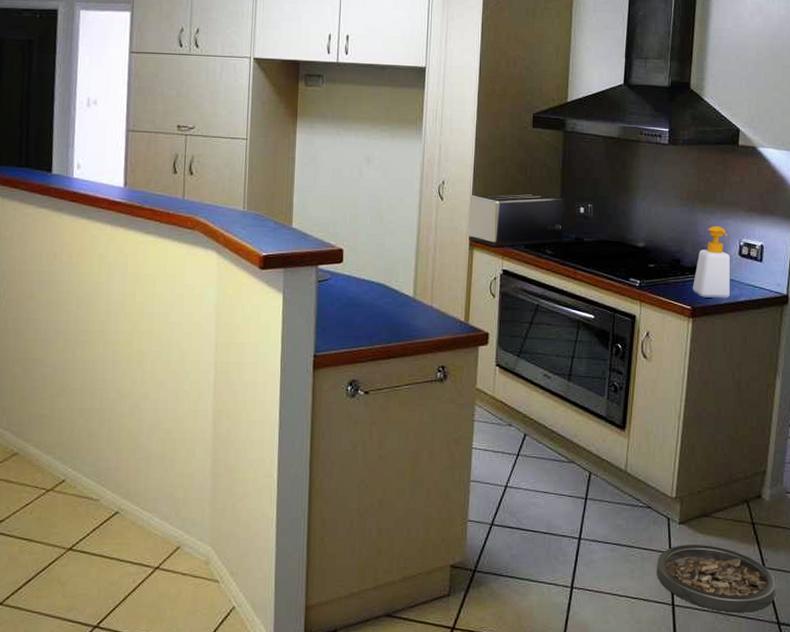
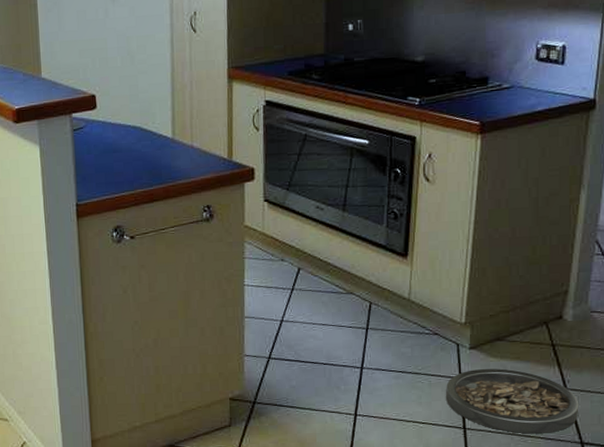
toaster: present [468,192,566,248] -> none [225,13,332,78]
soap bottle: present [692,225,730,298] -> none [480,28,525,111]

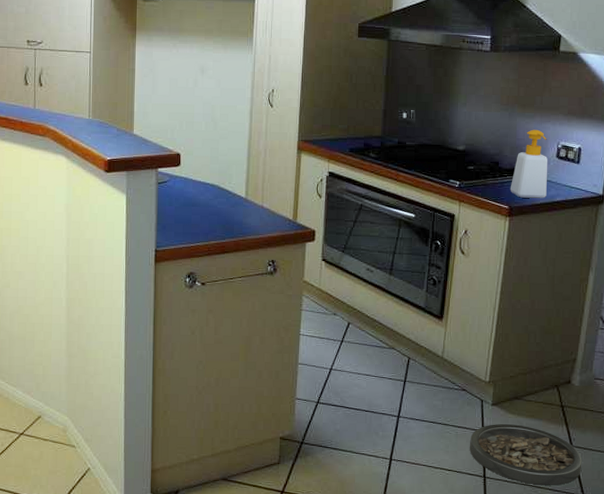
soap bottle: none [480,28,525,111] -> present [510,129,547,198]

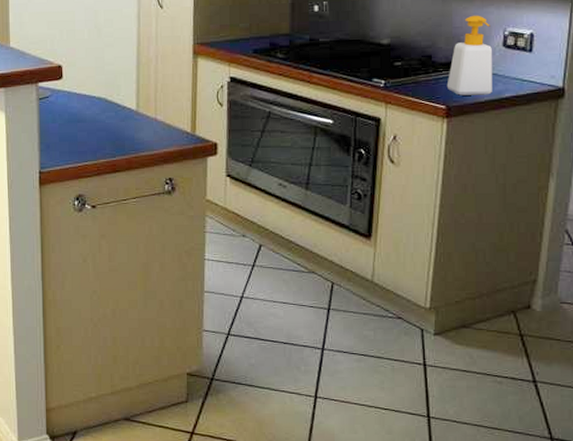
pet bowl: present [469,424,582,486] -> none [408,356,549,427]

